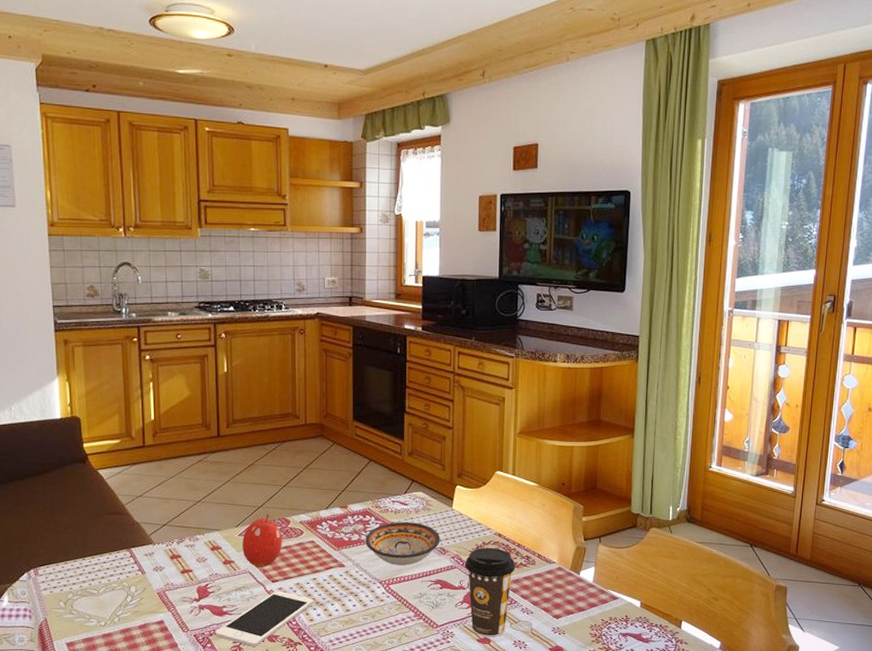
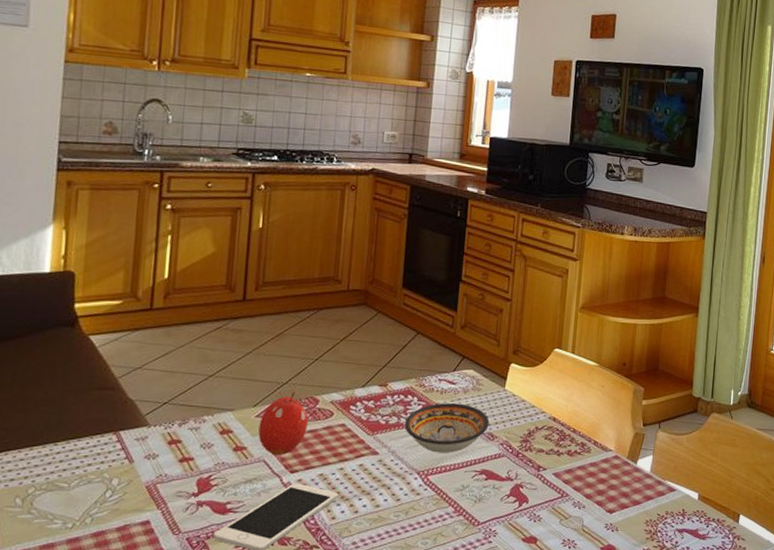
coffee cup: present [465,547,516,637] -> none [514,432,570,536]

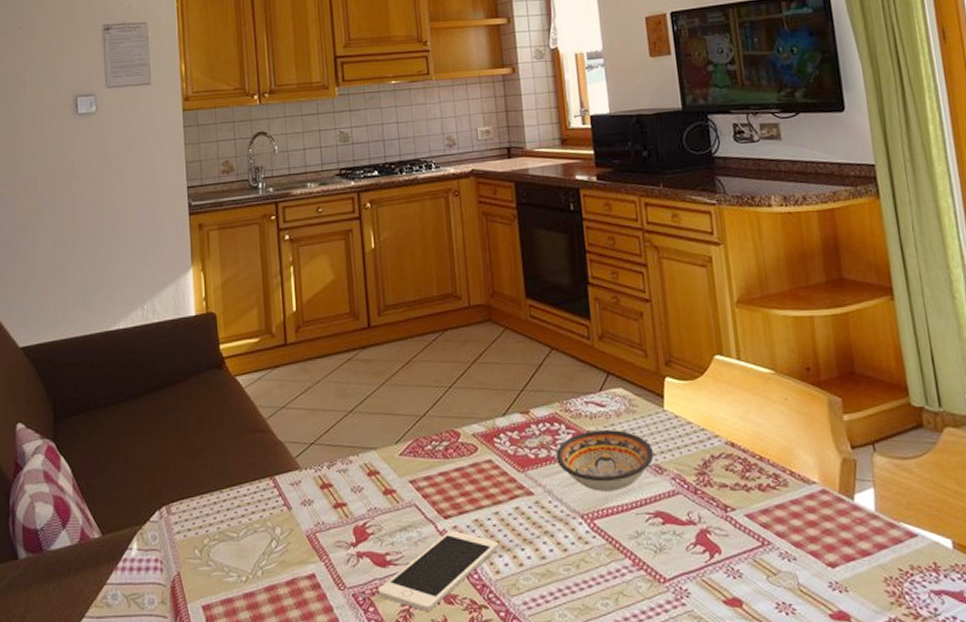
fruit: present [258,391,309,455] -> none [404,424,454,498]

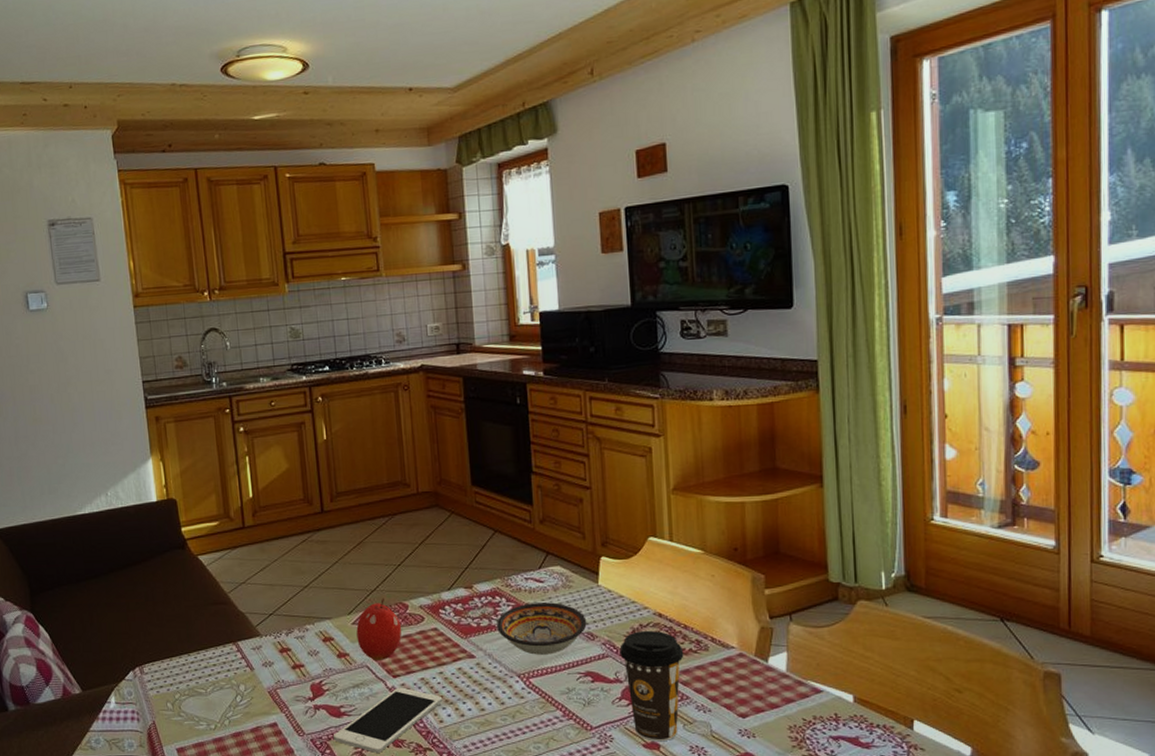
fruit: none [404,424,454,498] -> present [356,598,402,660]
coffee cup: none [691,462,762,597] -> present [619,630,684,742]

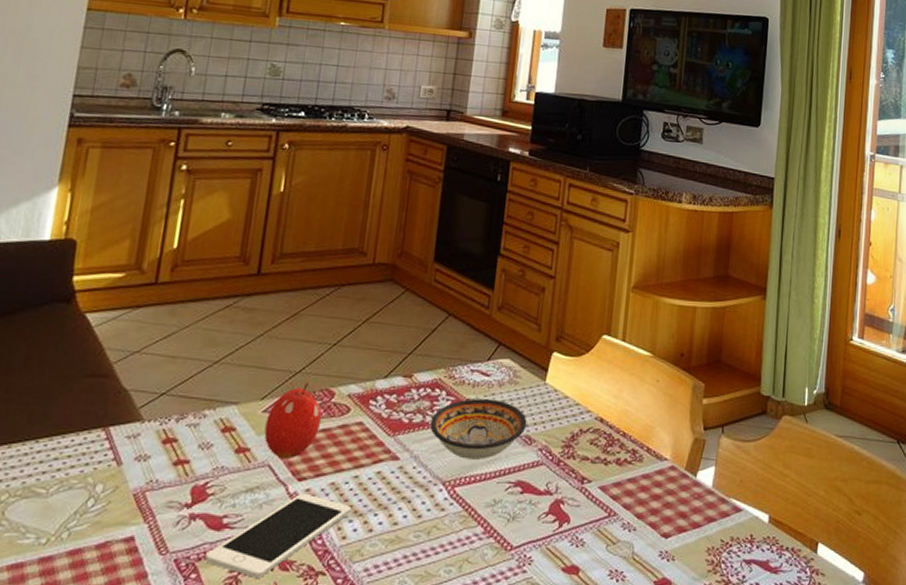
coffee cup: present [619,630,684,742] -> none [554,436,619,565]

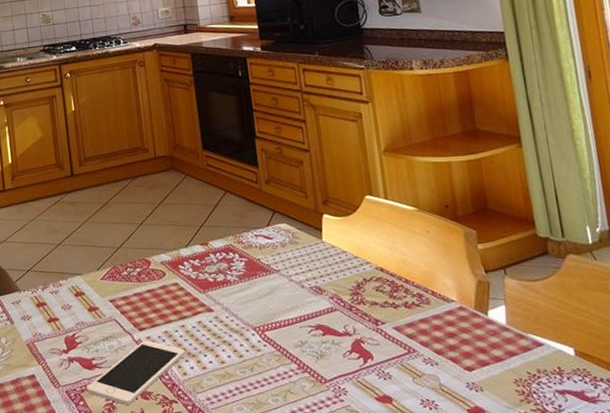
fruit: present [264,382,322,458] -> none [104,254,146,314]
bowl: present [430,398,527,460] -> none [231,258,315,309]

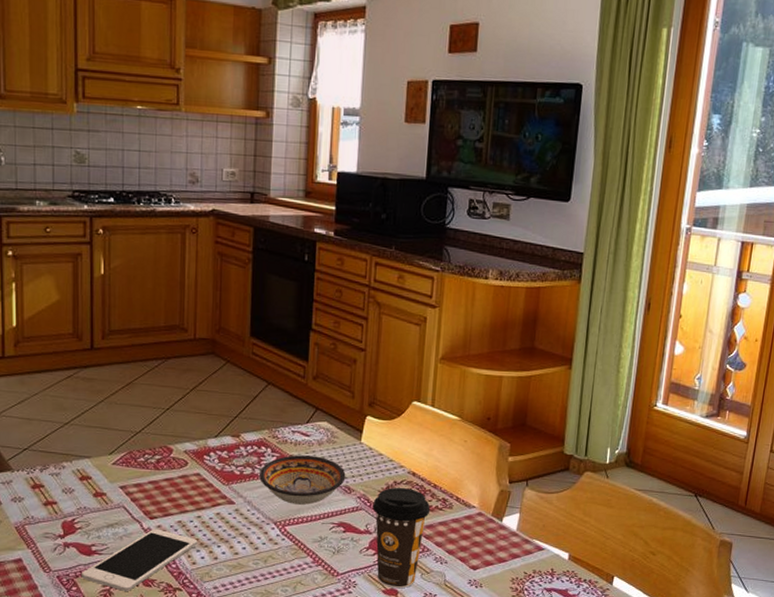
bowl: none [231,258,315,309] -> present [259,455,346,505]
coffee cup: none [346,284,408,395] -> present [372,487,431,589]

